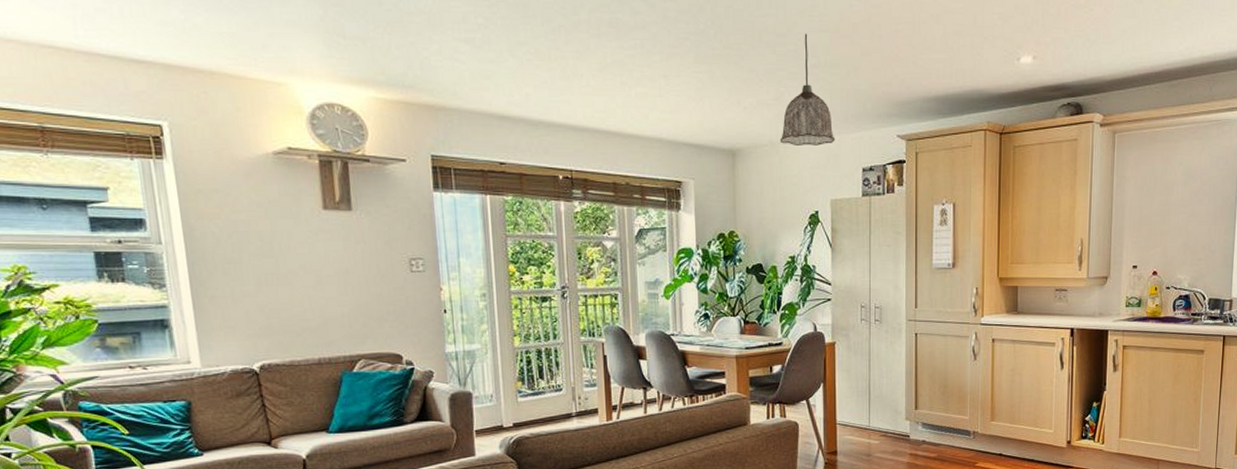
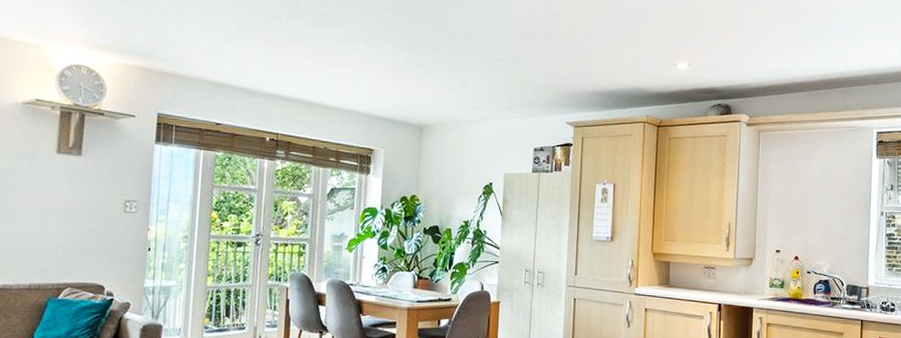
pendant lamp: present [780,33,835,146] -> none [462,32,512,127]

